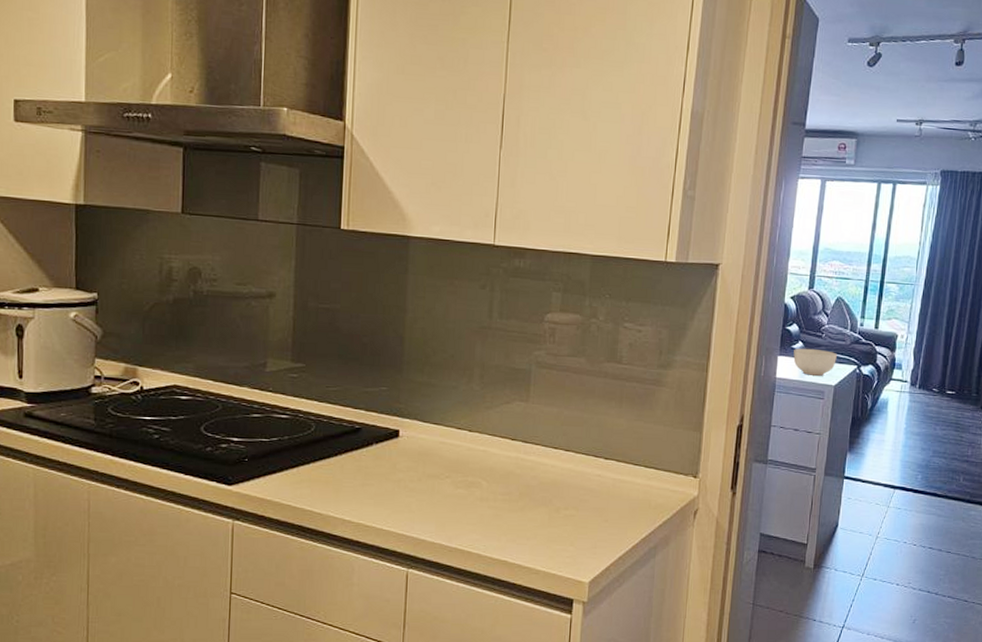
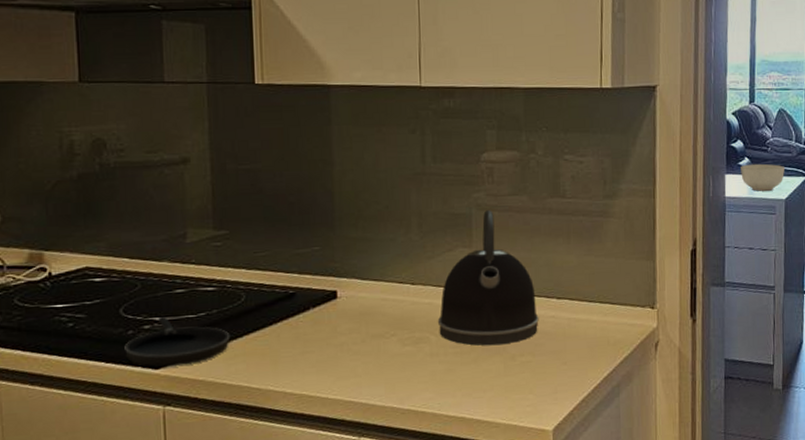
frying pan: none [202,437,299,485] -> present [124,316,230,367]
kettle: none [490,368,586,496] -> present [437,210,539,346]

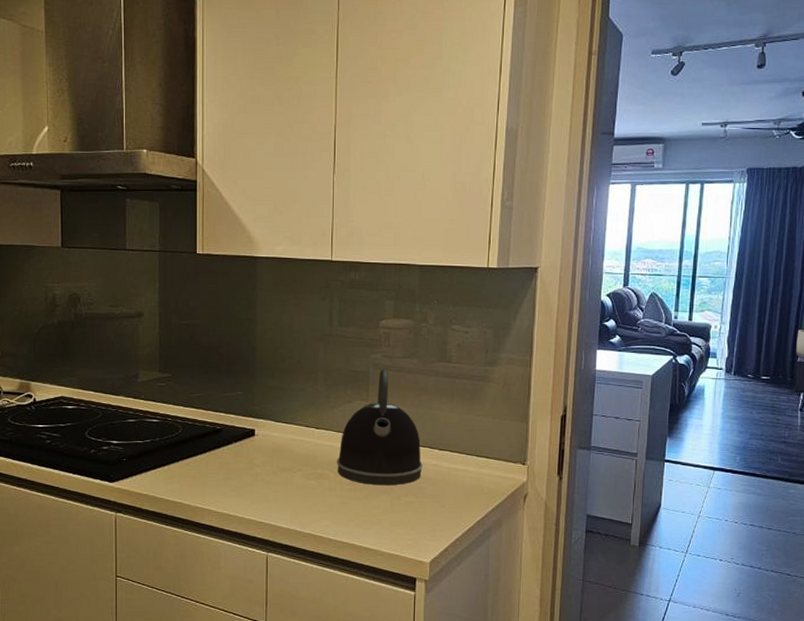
frying pan: present [124,316,230,367] -> none [88,440,169,482]
bowl: present [741,163,786,191] -> none [611,341,654,367]

